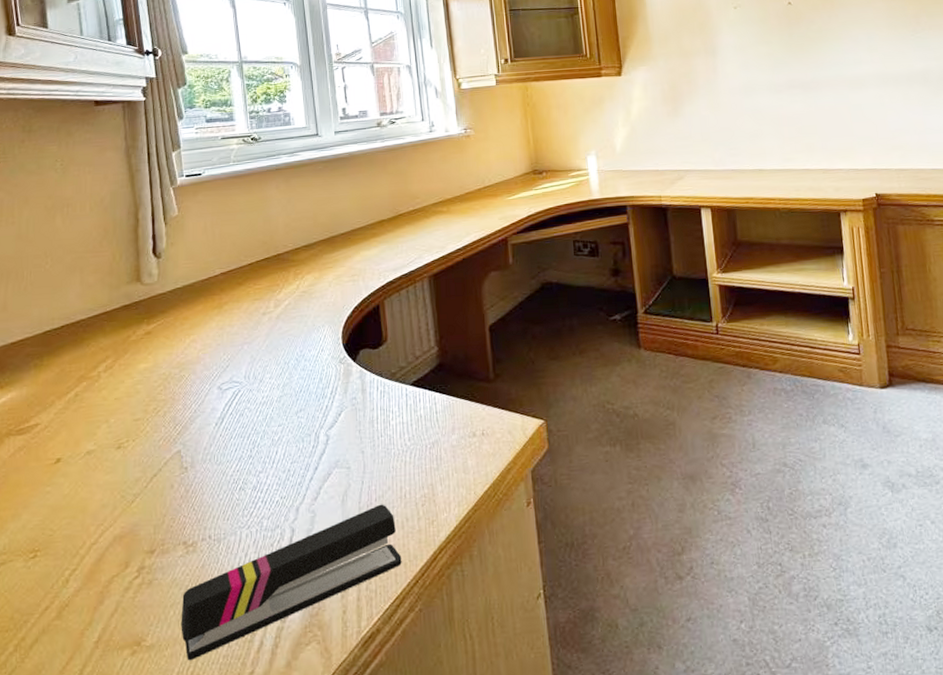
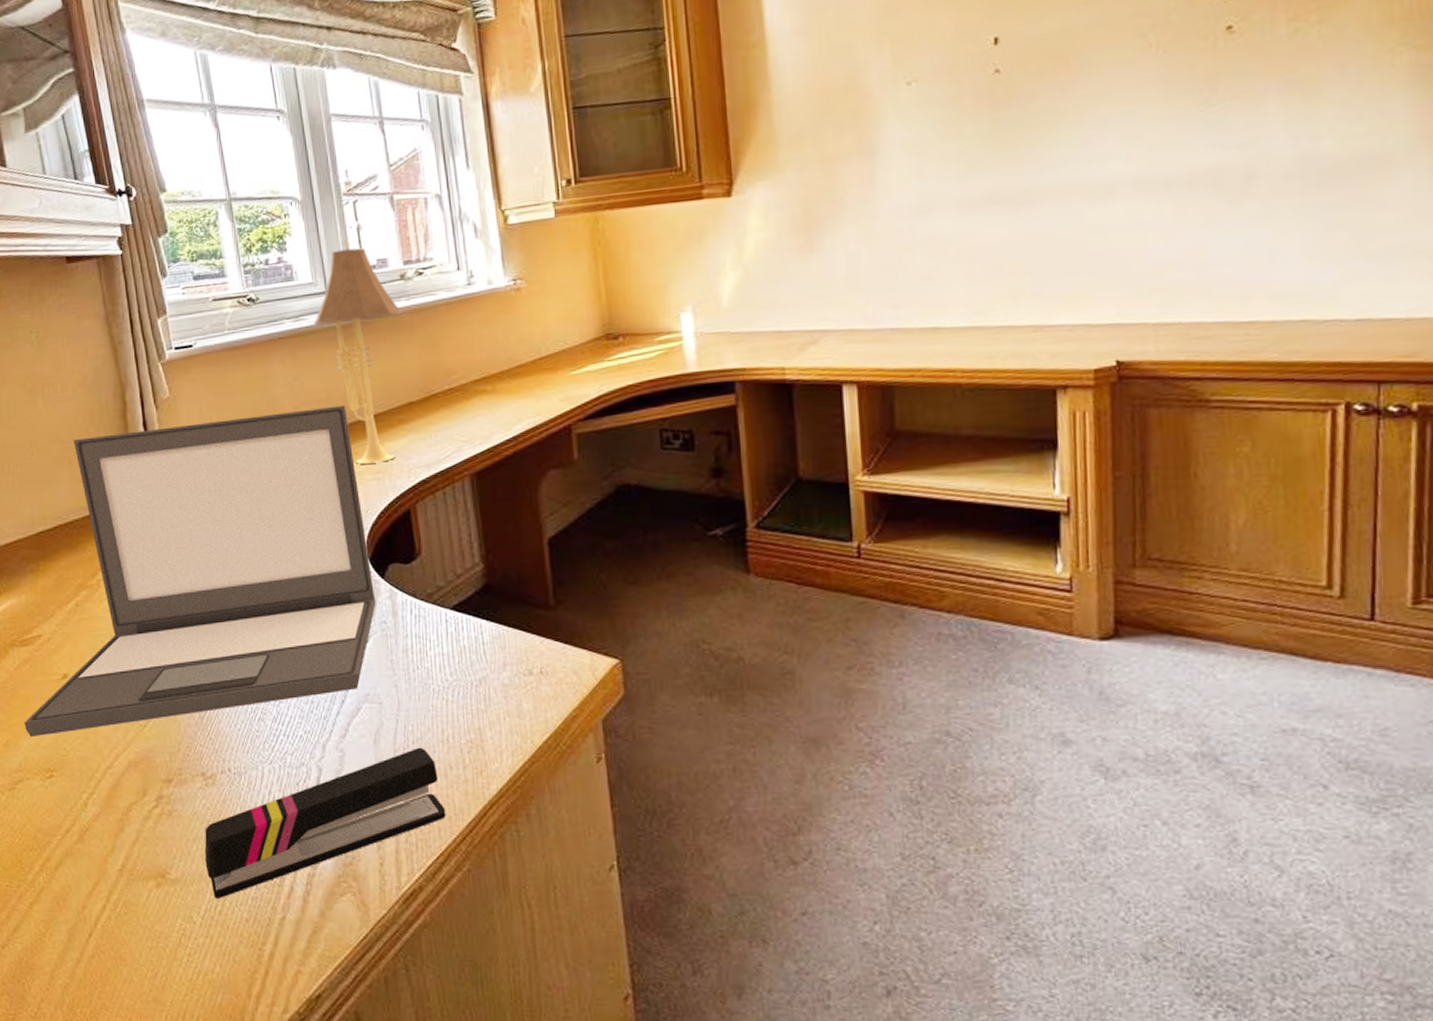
laptop: none [12,222,348,521] -> present [24,405,376,738]
table lamp: none [305,93,378,269] -> present [313,236,403,464]

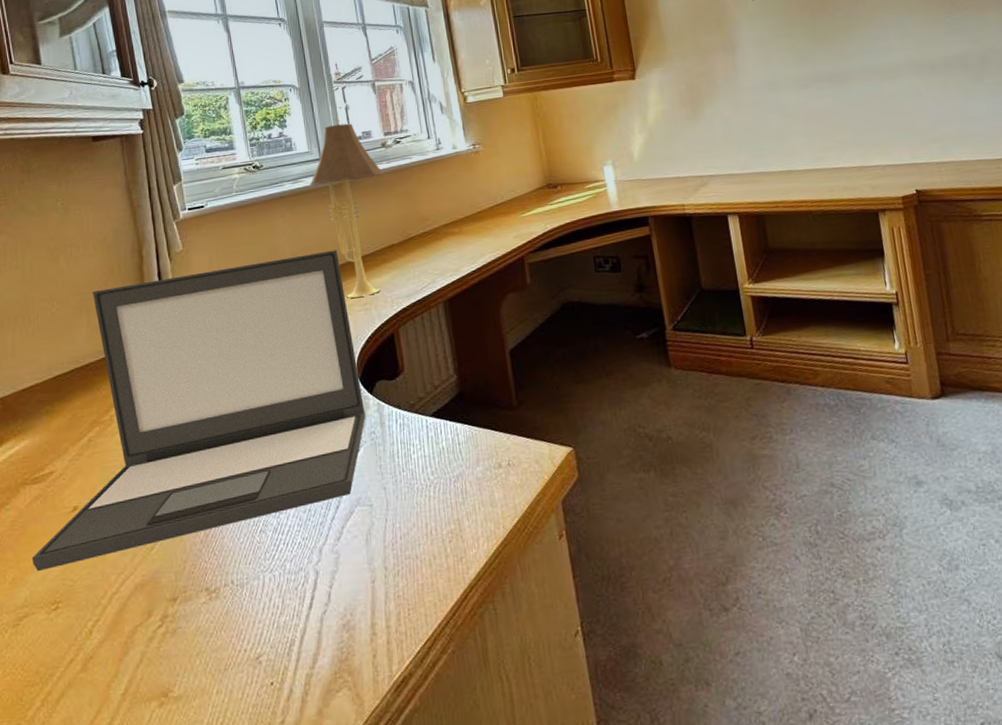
stapler: present [204,747,446,900] -> none [207,542,431,712]

